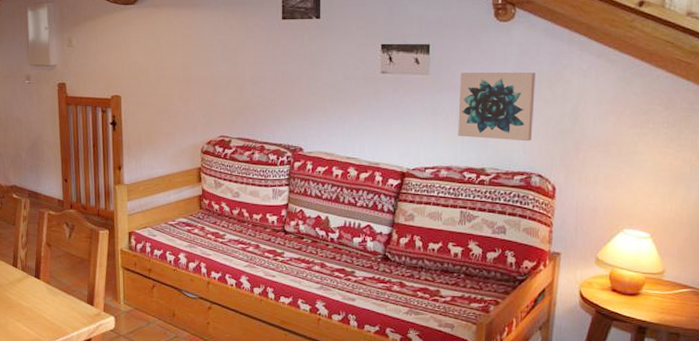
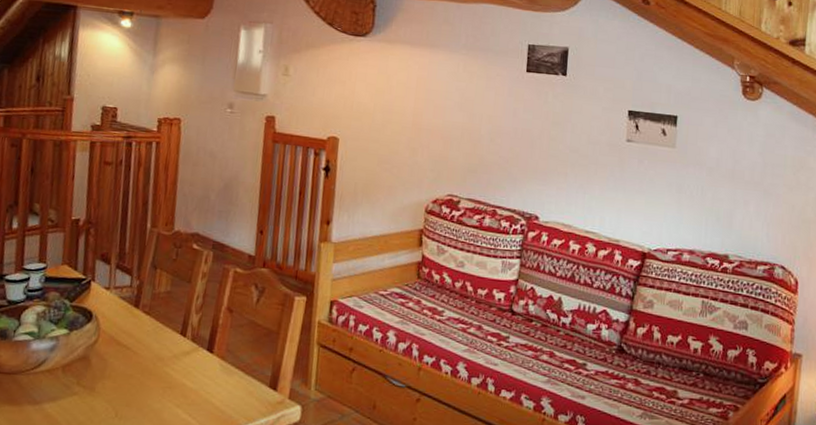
wall art: present [458,73,536,141] -> none [702,149,781,229]

